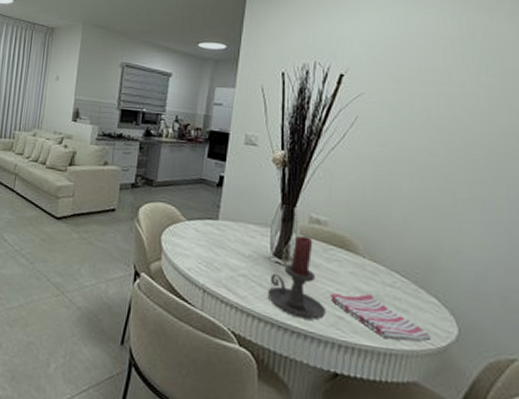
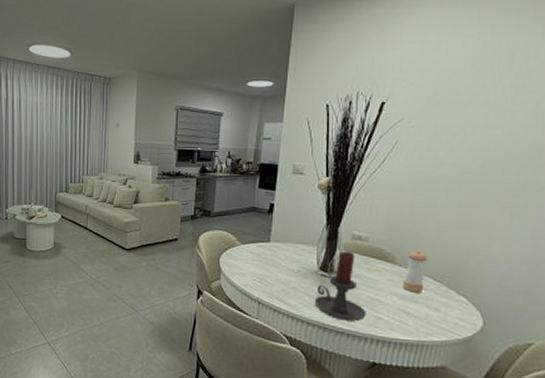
dish towel: present [331,293,432,342] -> none [371,296,460,334]
pepper shaker: none [366,240,393,291] -> present [403,251,427,293]

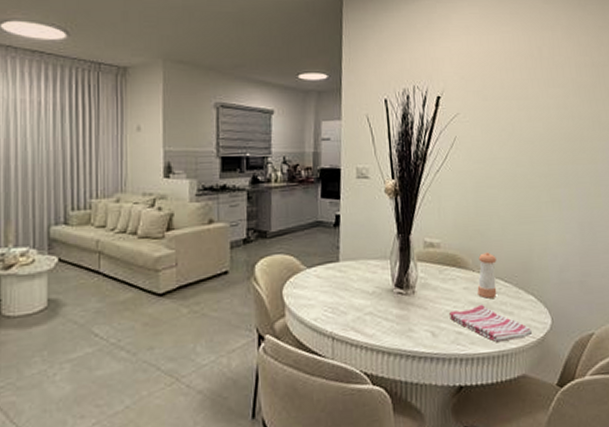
candle holder: present [314,251,366,322] -> none [393,262,447,343]
dish towel: none [371,296,460,334] -> present [449,304,533,343]

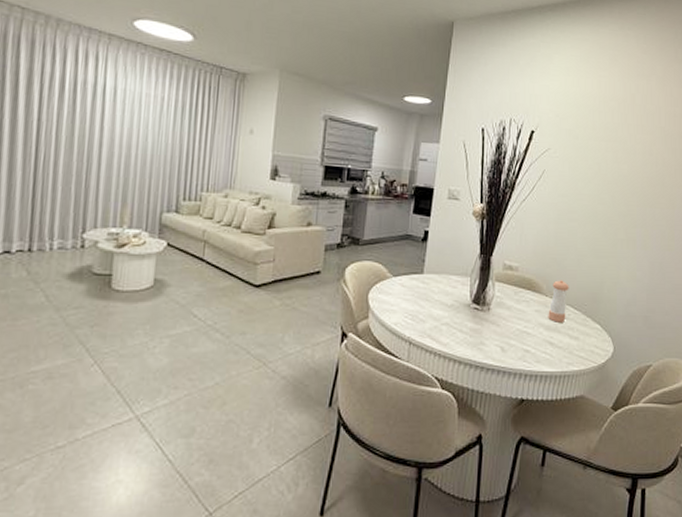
dish towel: present [449,304,533,343] -> none [520,327,595,364]

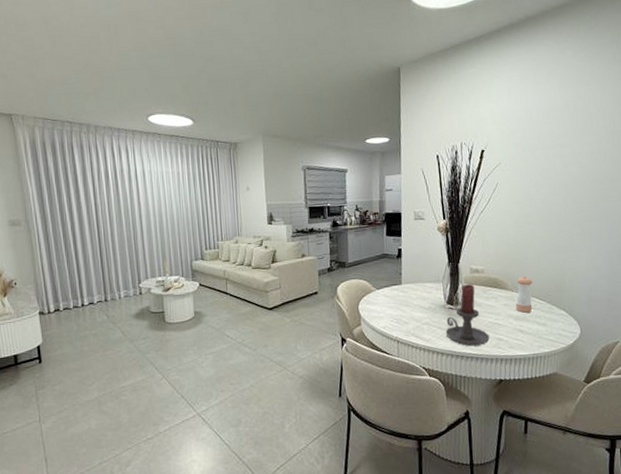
candle holder: none [466,282,516,357] -> present [445,284,490,347]

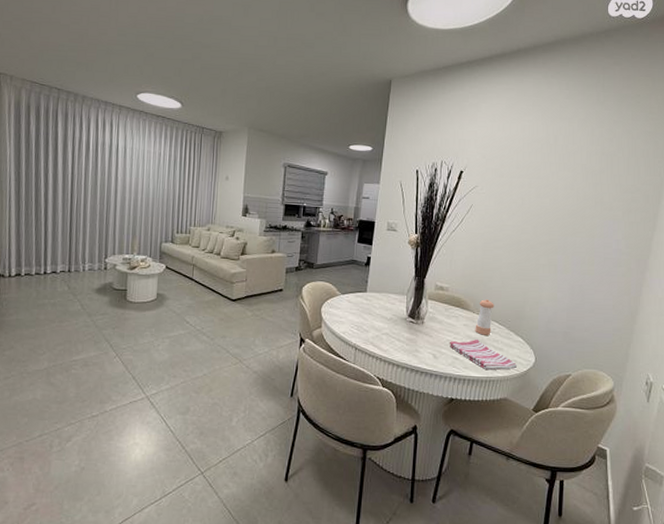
candle holder: present [445,284,490,347] -> none [403,300,446,363]
dish towel: none [492,317,564,348] -> present [450,339,518,371]

